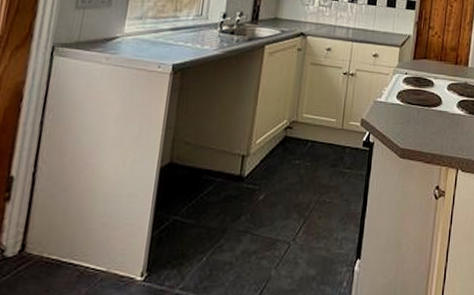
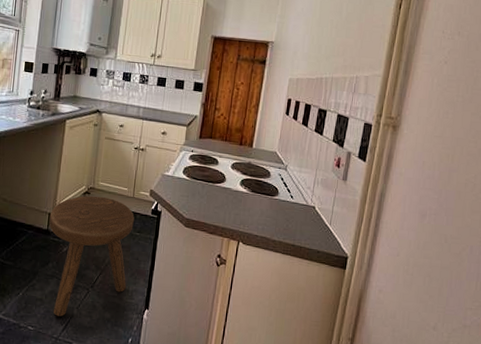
stool: none [242,130,344,282] -> present [49,195,135,317]

